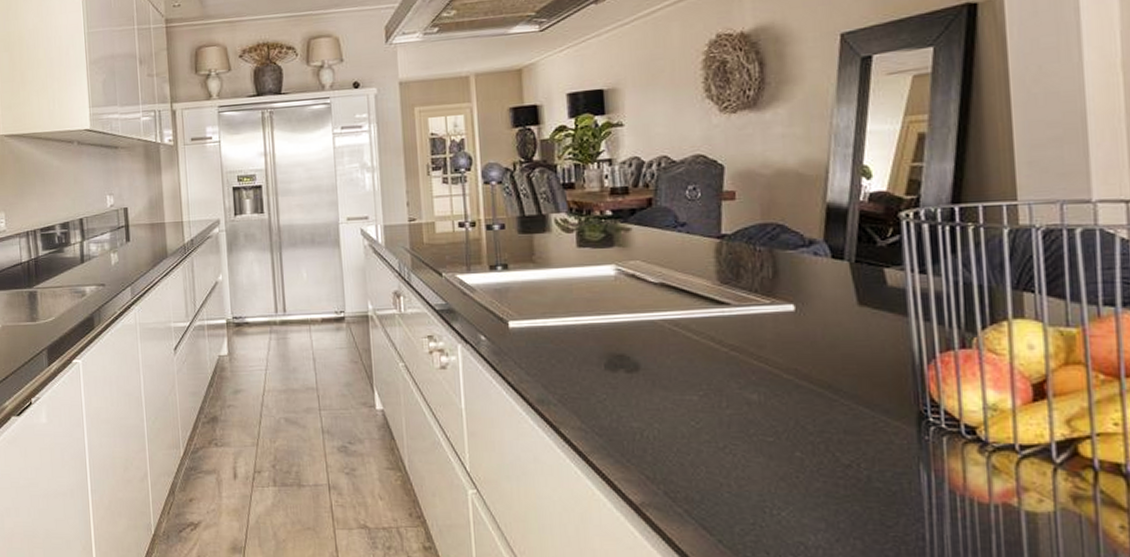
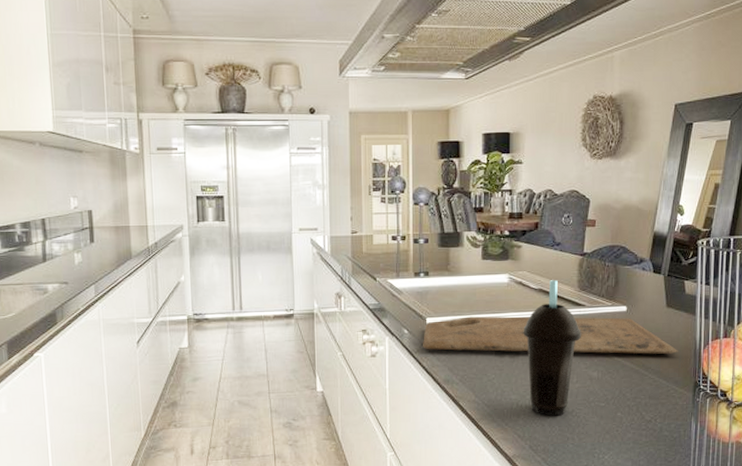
cutting board: none [505,318,885,372] -> present [423,316,678,355]
cup: none [642,271,728,452] -> present [523,280,581,416]

